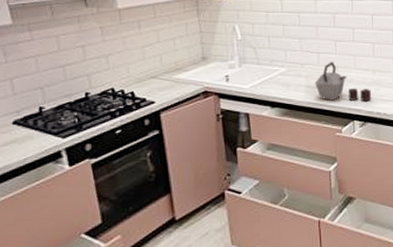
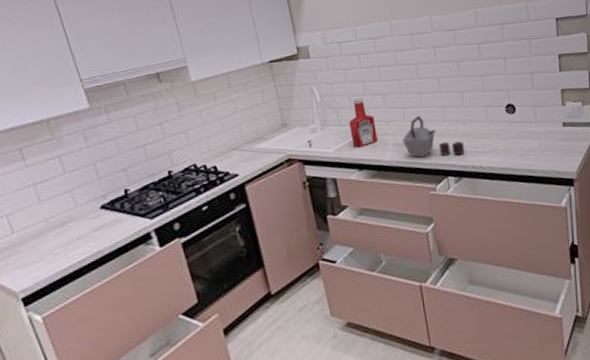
ketchup bottle: none [266,40,292,86] -> present [349,98,378,148]

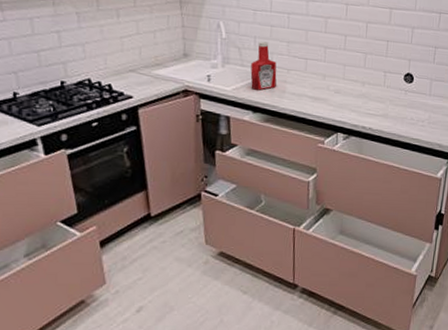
kettle: present [402,116,464,158] -> none [300,70,358,114]

